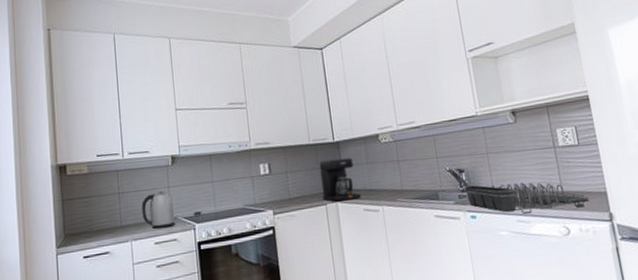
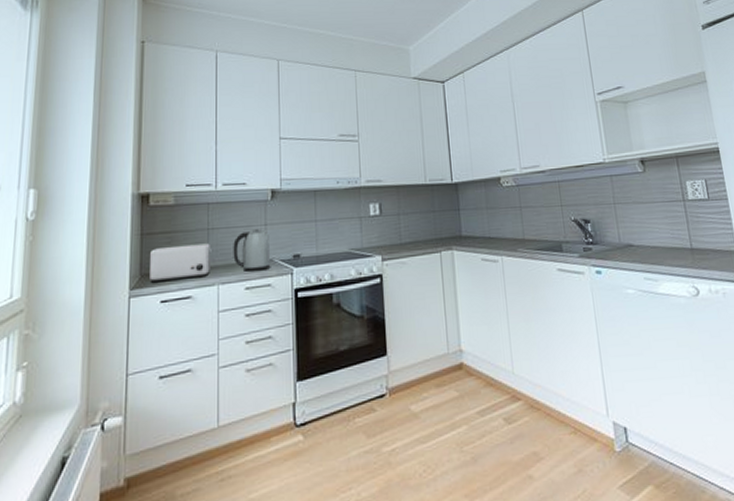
toaster: none [71,205,125,243] -> present [150,243,213,284]
coffee maker: present [319,157,362,202] -> none [435,201,480,249]
dish rack: present [463,182,589,214] -> none [589,237,719,271]

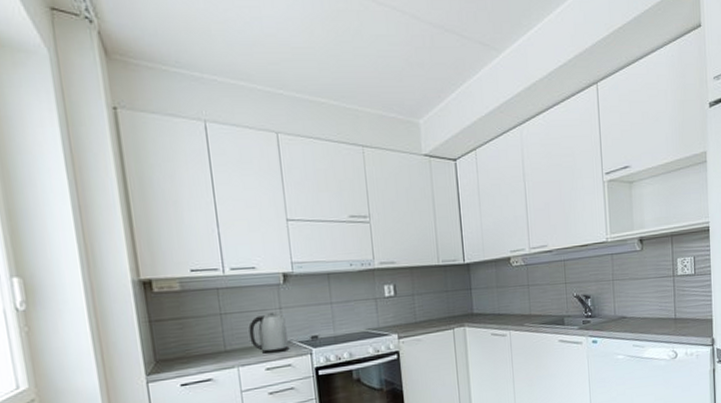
toaster: present [150,243,213,284] -> none [162,328,229,369]

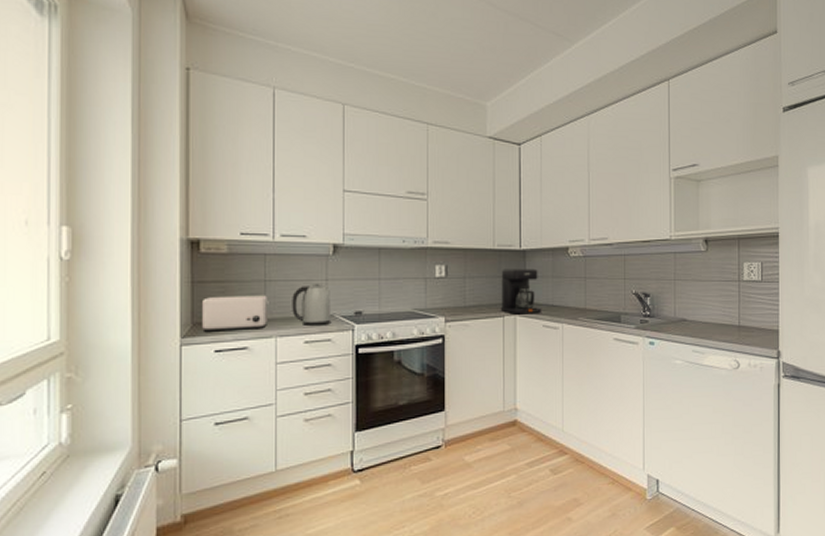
toaster: none [162,328,229,369] -> present [202,295,271,333]
coffee maker: none [448,280,490,326] -> present [501,269,542,315]

